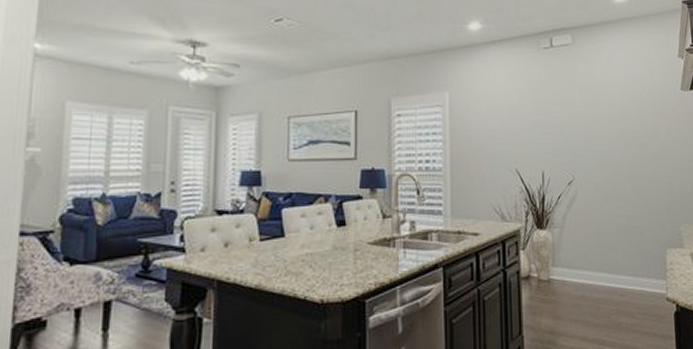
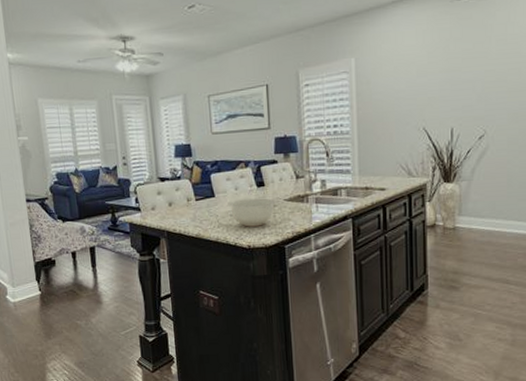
bowl: none [303,240,356,276] -> present [230,198,275,227]

